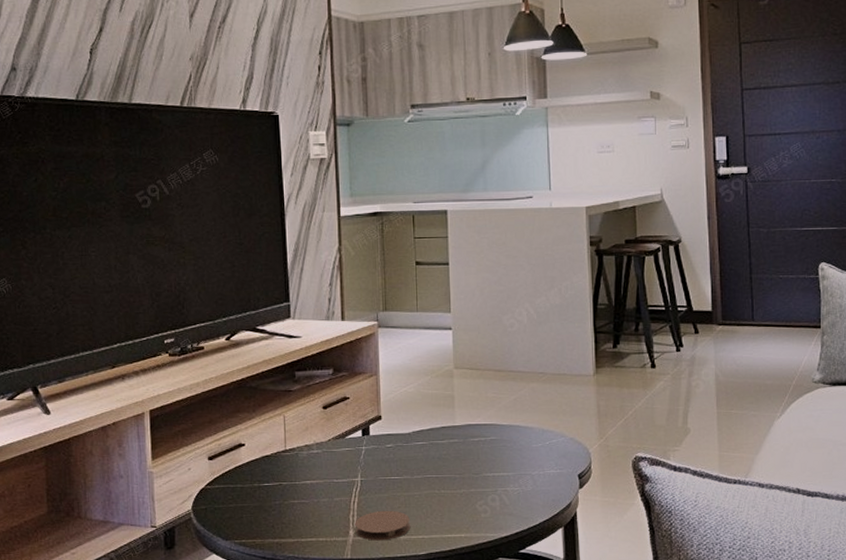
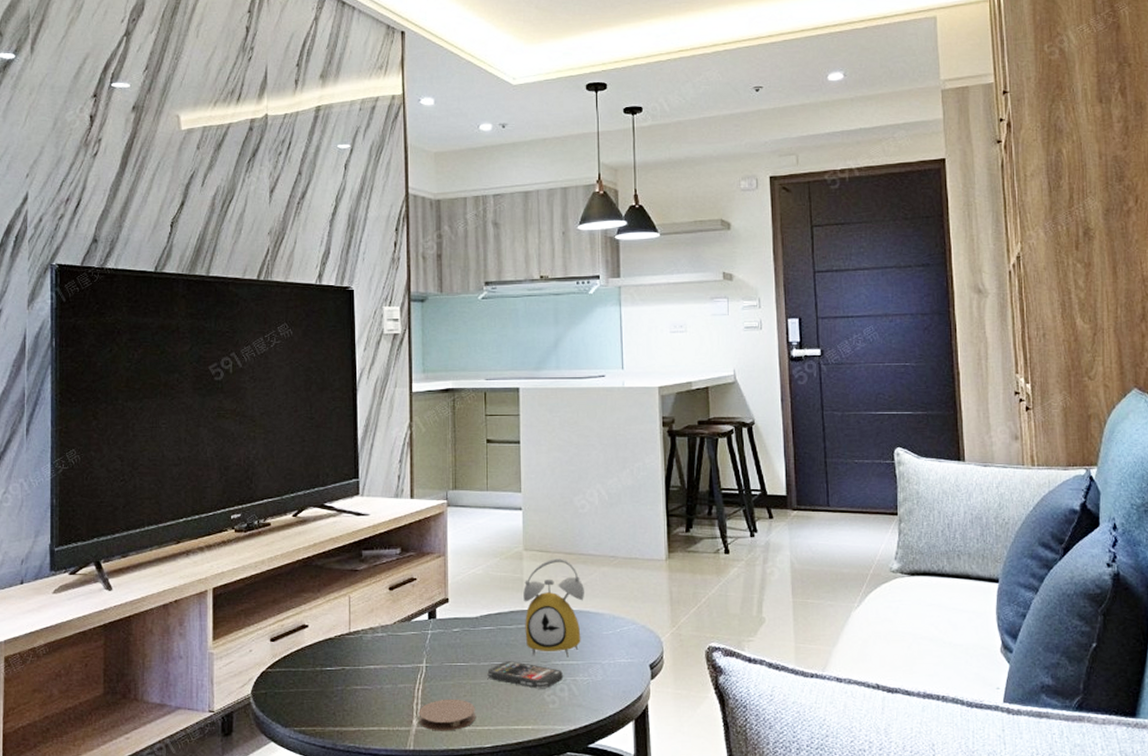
smartphone: none [420,474,495,499] -> present [487,661,564,689]
alarm clock: none [454,376,514,470] -> present [523,558,584,658]

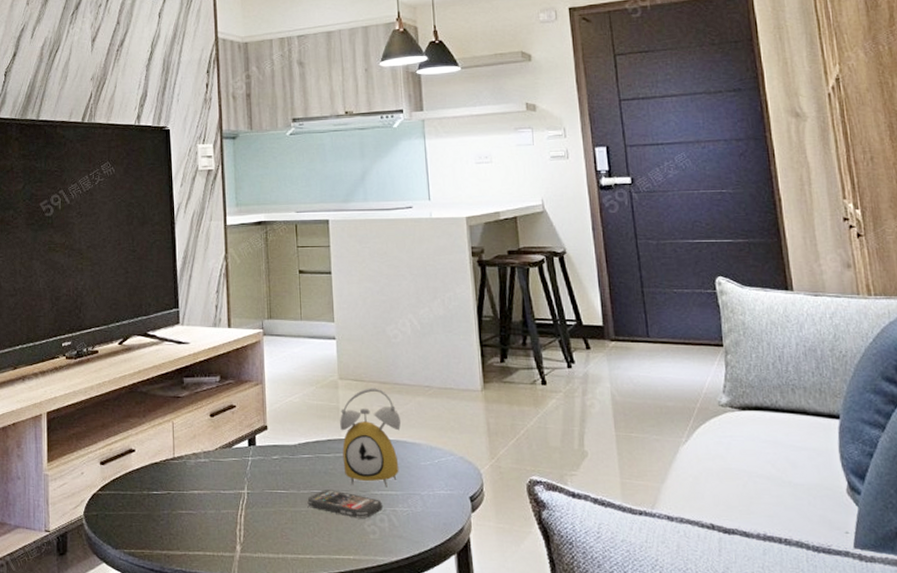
coaster: present [418,699,476,731] -> none [241,525,298,559]

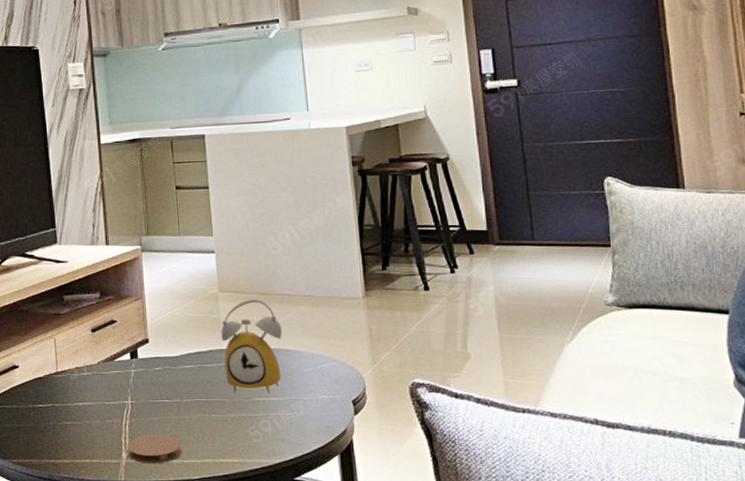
coaster: none [241,525,298,559] -> present [127,433,183,464]
smartphone: present [307,490,384,519] -> none [190,398,266,424]

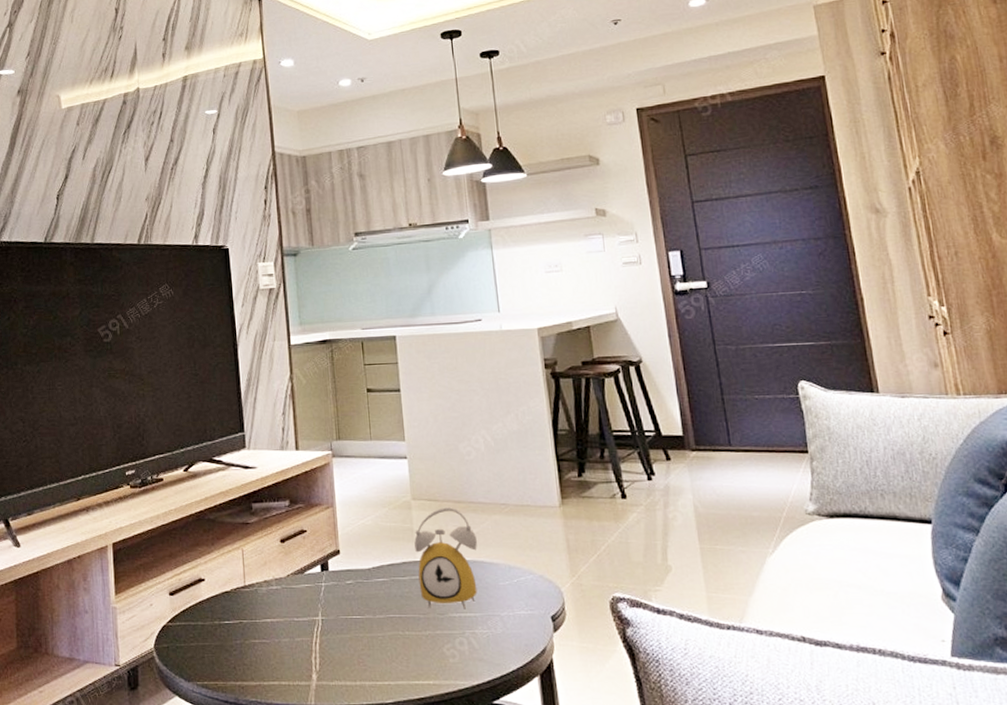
coaster: present [127,433,183,464] -> none [317,652,376,686]

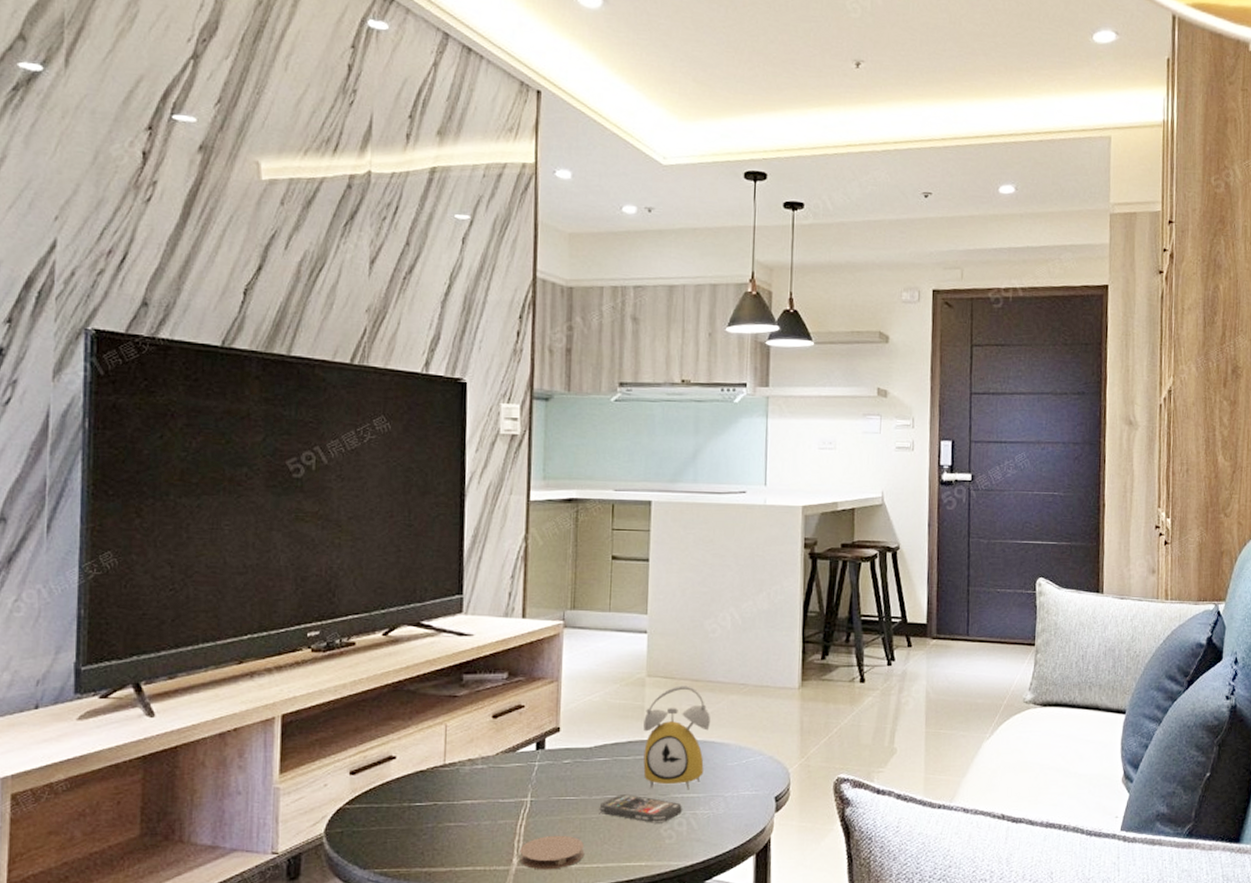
coaster: none [317,652,376,686] -> present [519,835,585,870]
smartphone: none [383,614,463,642] -> present [599,794,683,823]

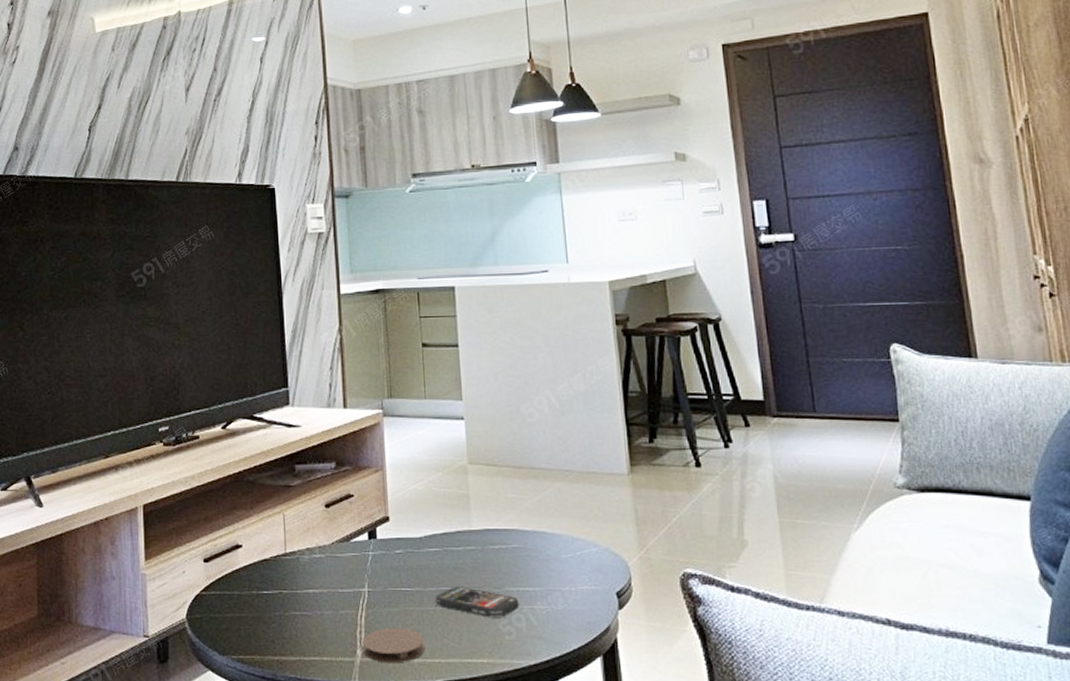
alarm clock: present [643,686,710,790] -> none [470,473,538,583]

